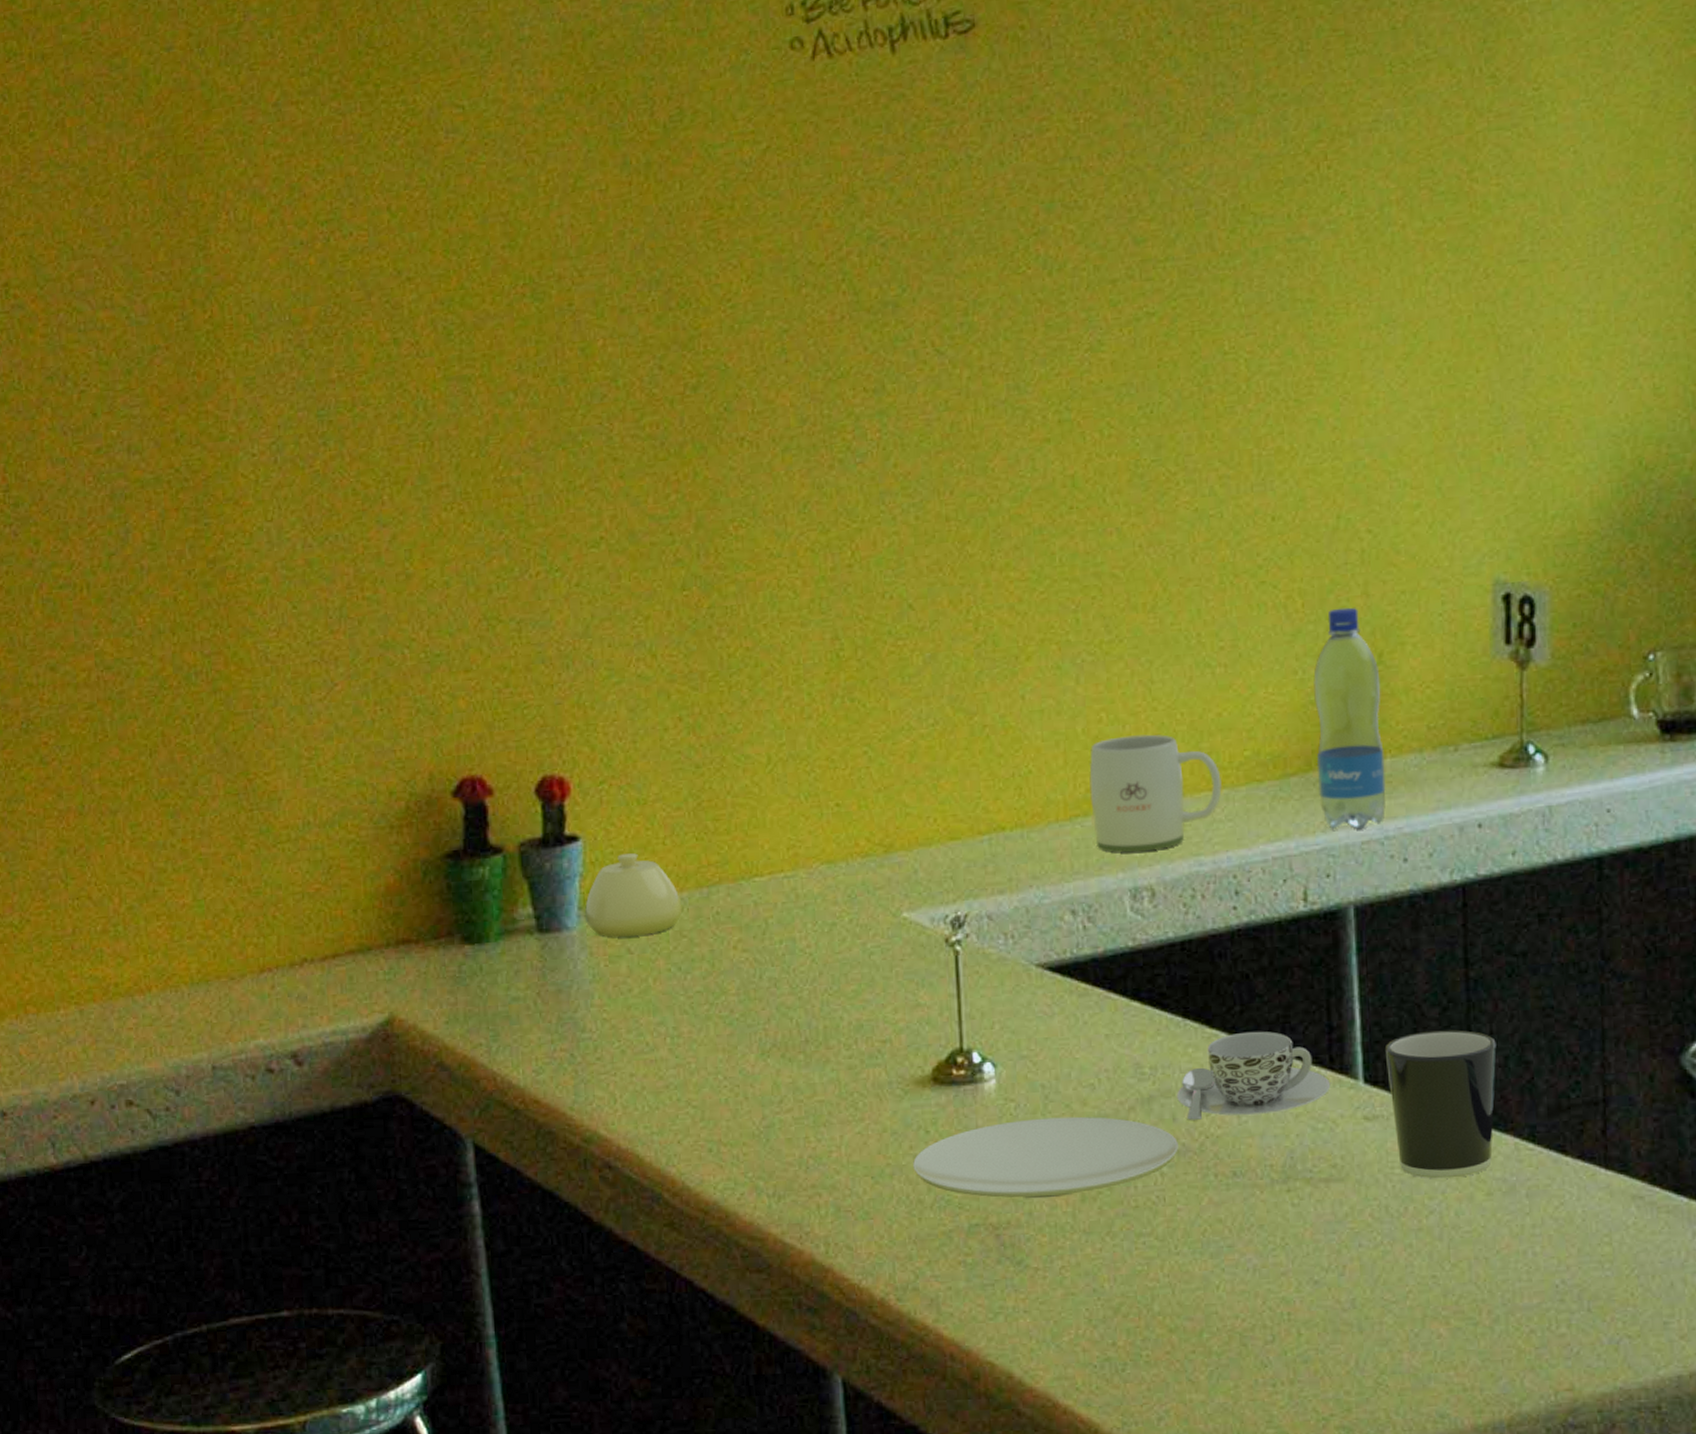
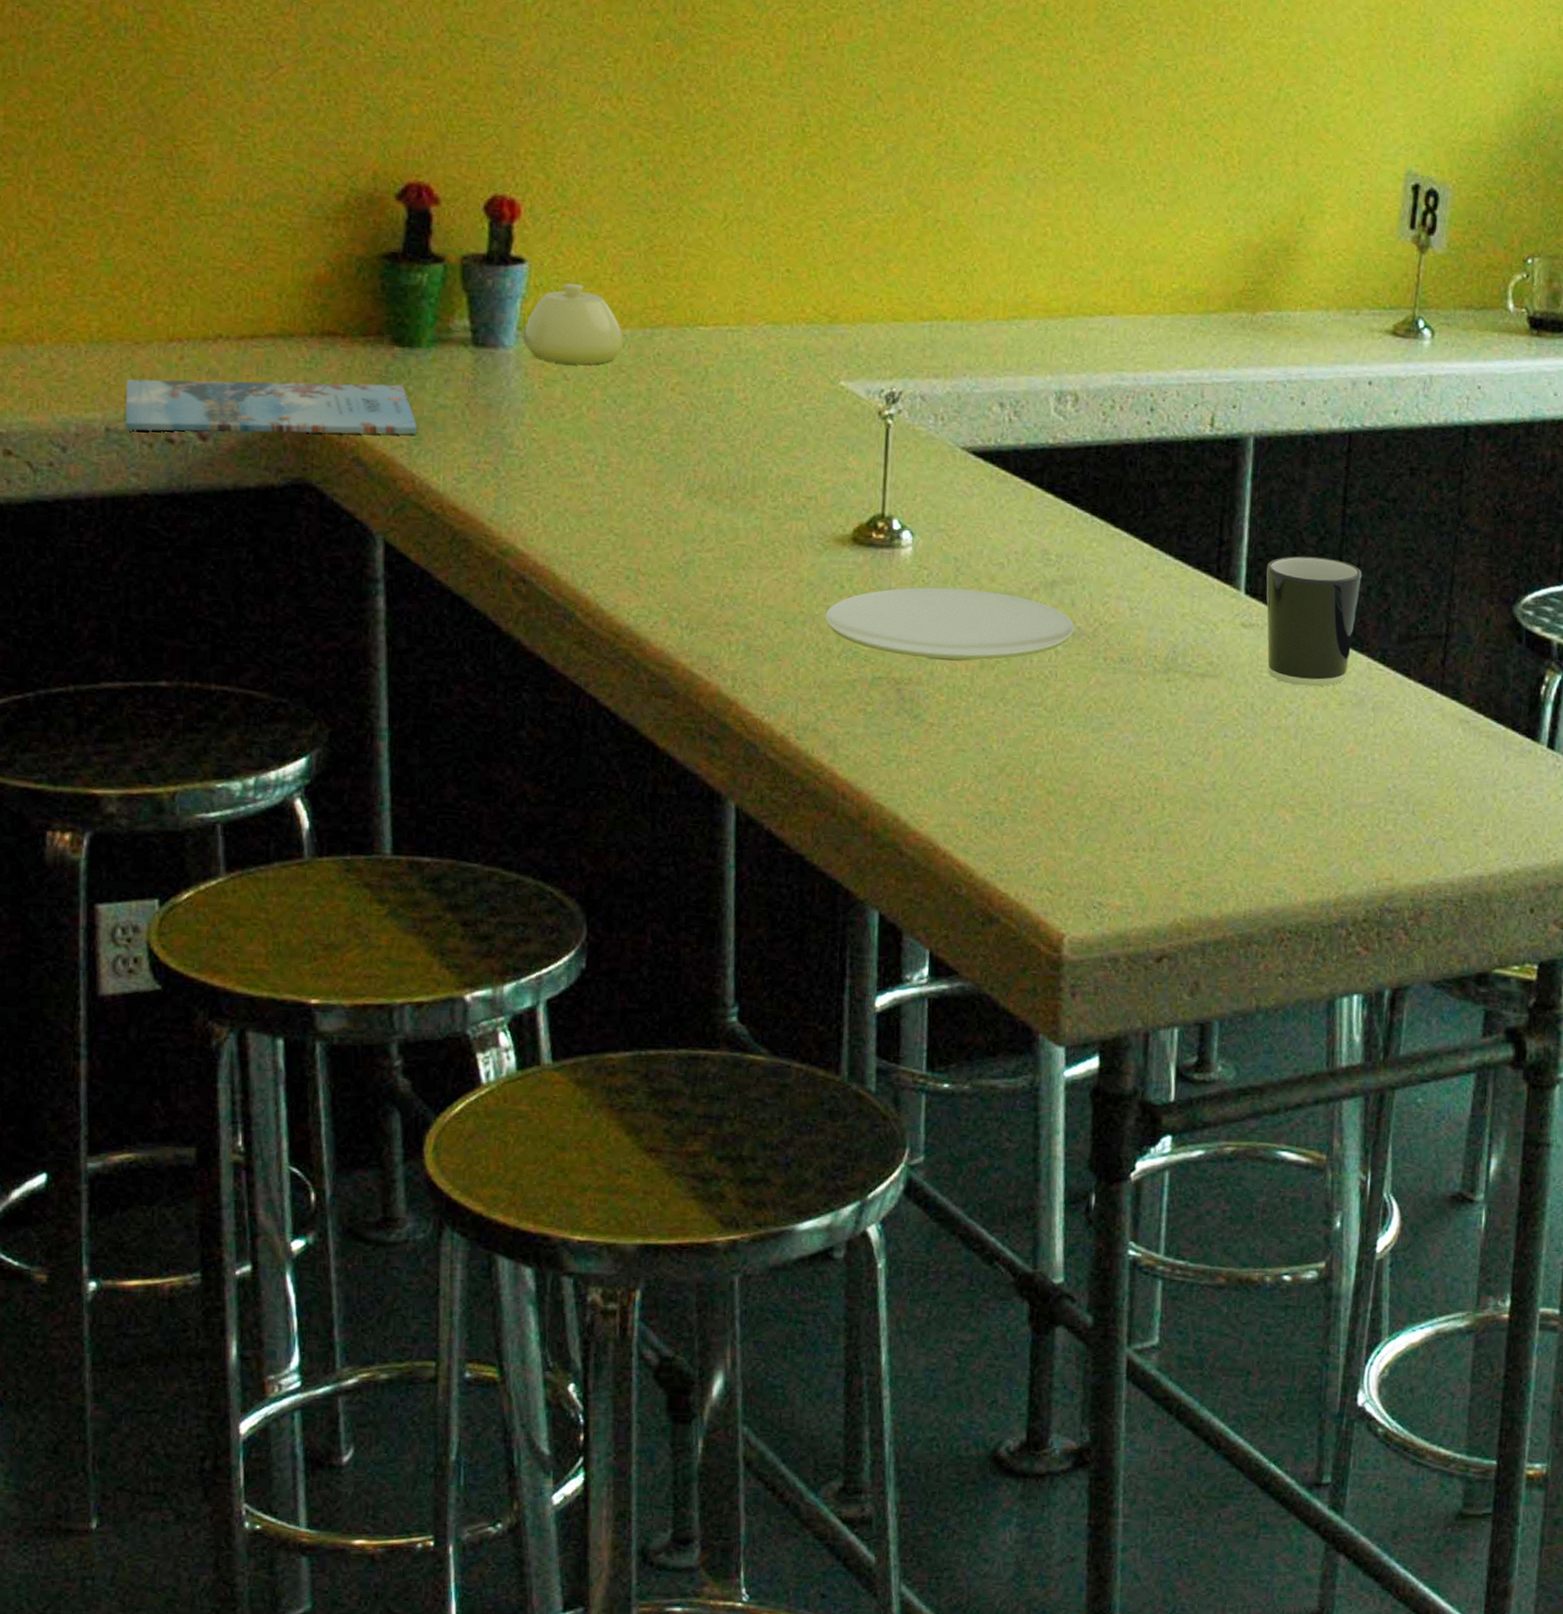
magazine: none [226,983,494,1066] -> present [125,379,418,435]
mug: present [1089,734,1222,853] -> none [1028,252,1150,360]
teacup: present [1177,1031,1331,1122] -> none [1078,535,1216,610]
bottle: present [1313,607,1386,830] -> none [1234,170,1300,371]

